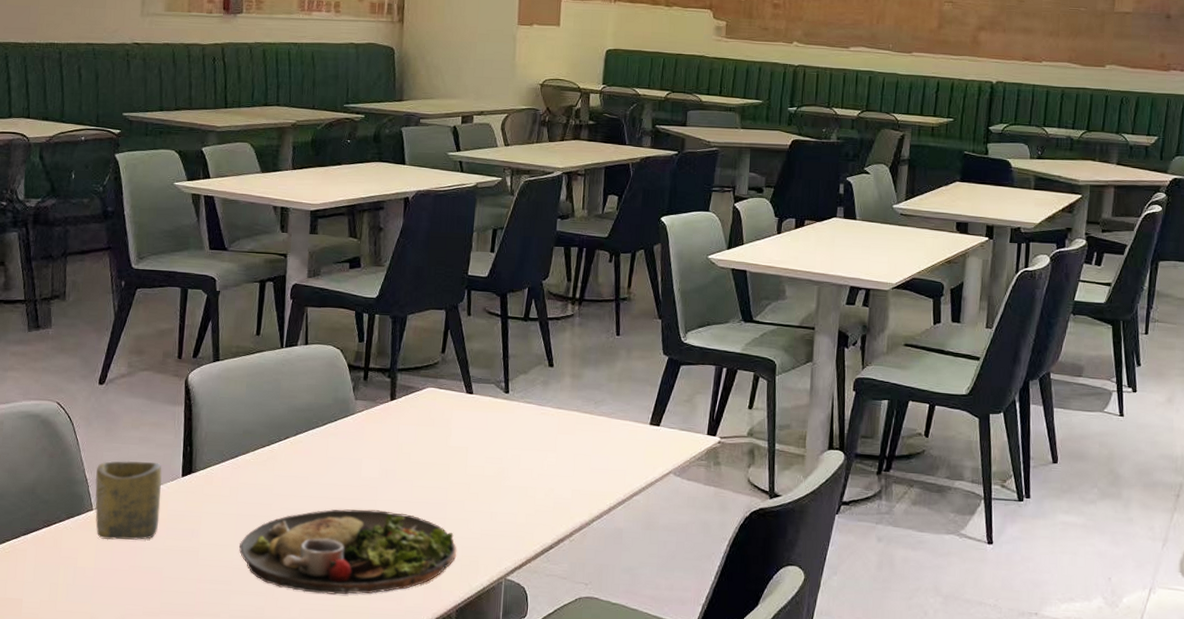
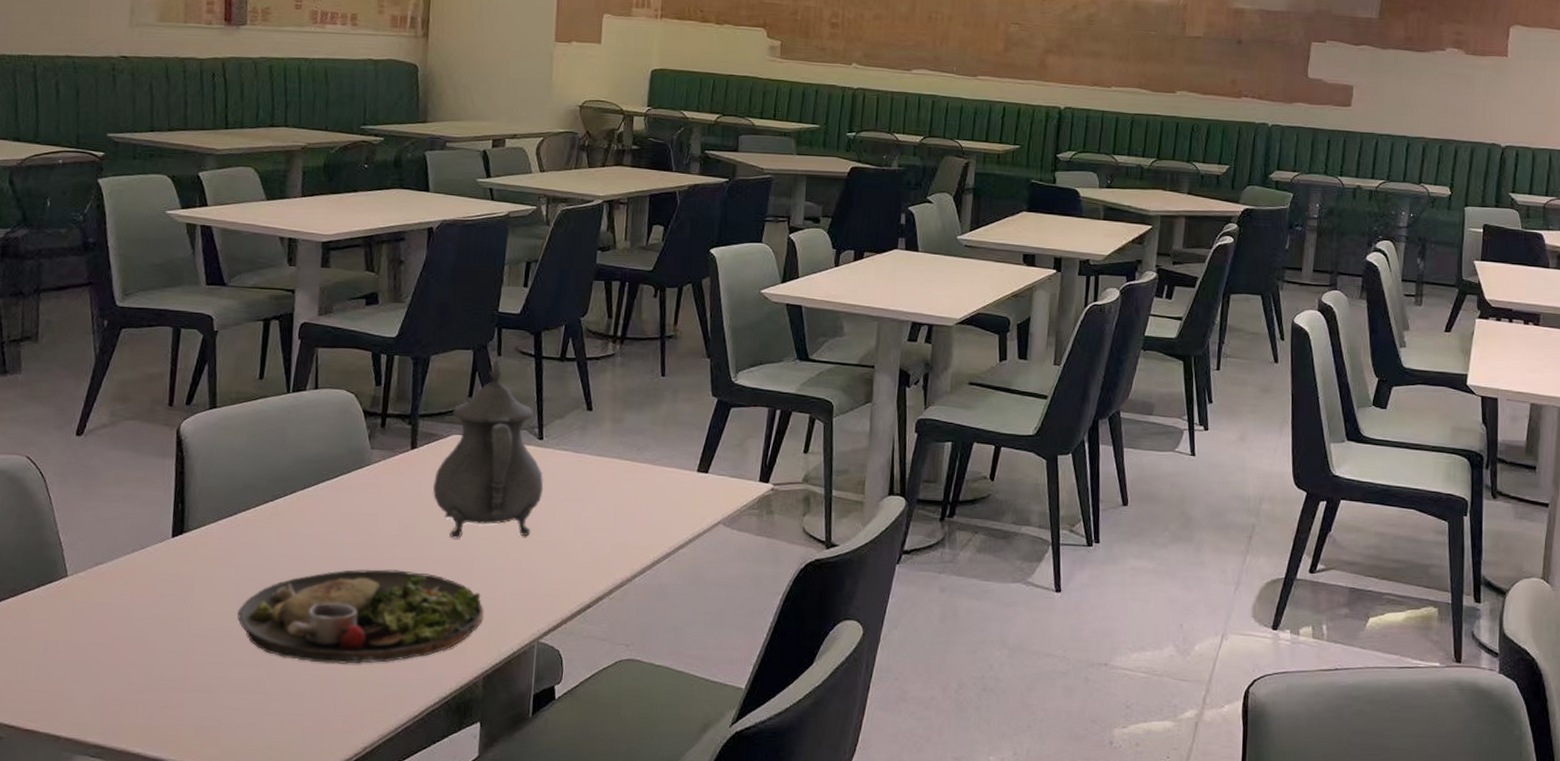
cup: present [95,460,162,540] -> none [70,520,149,610]
teapot: none [410,318,510,483] -> present [432,359,544,539]

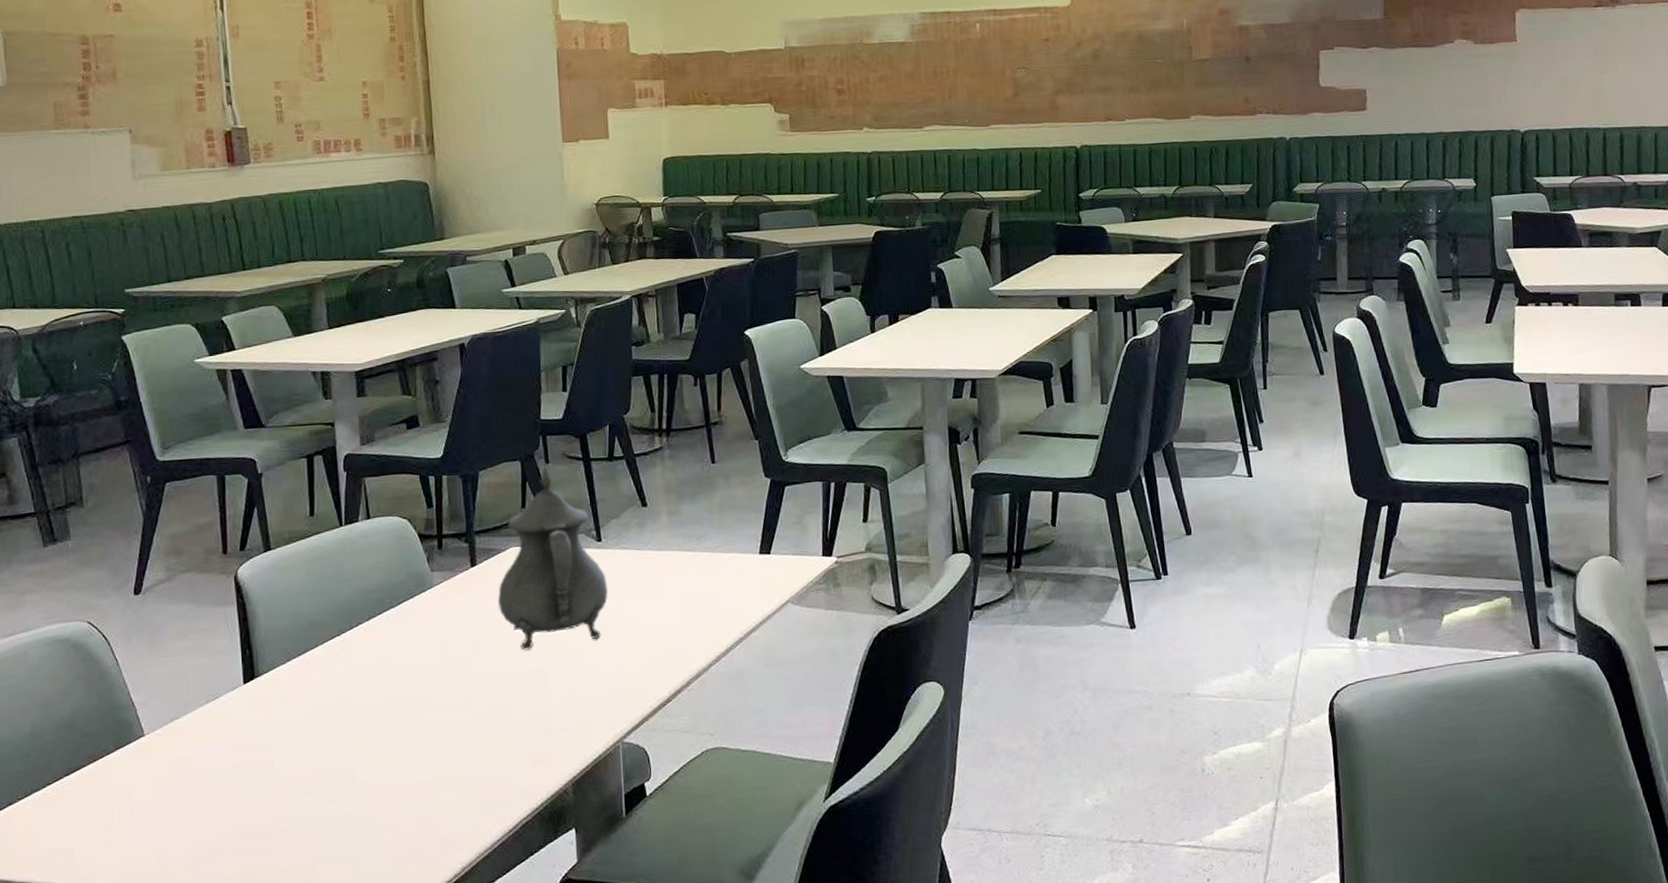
dinner plate: present [237,569,485,664] -> none [319,687,566,791]

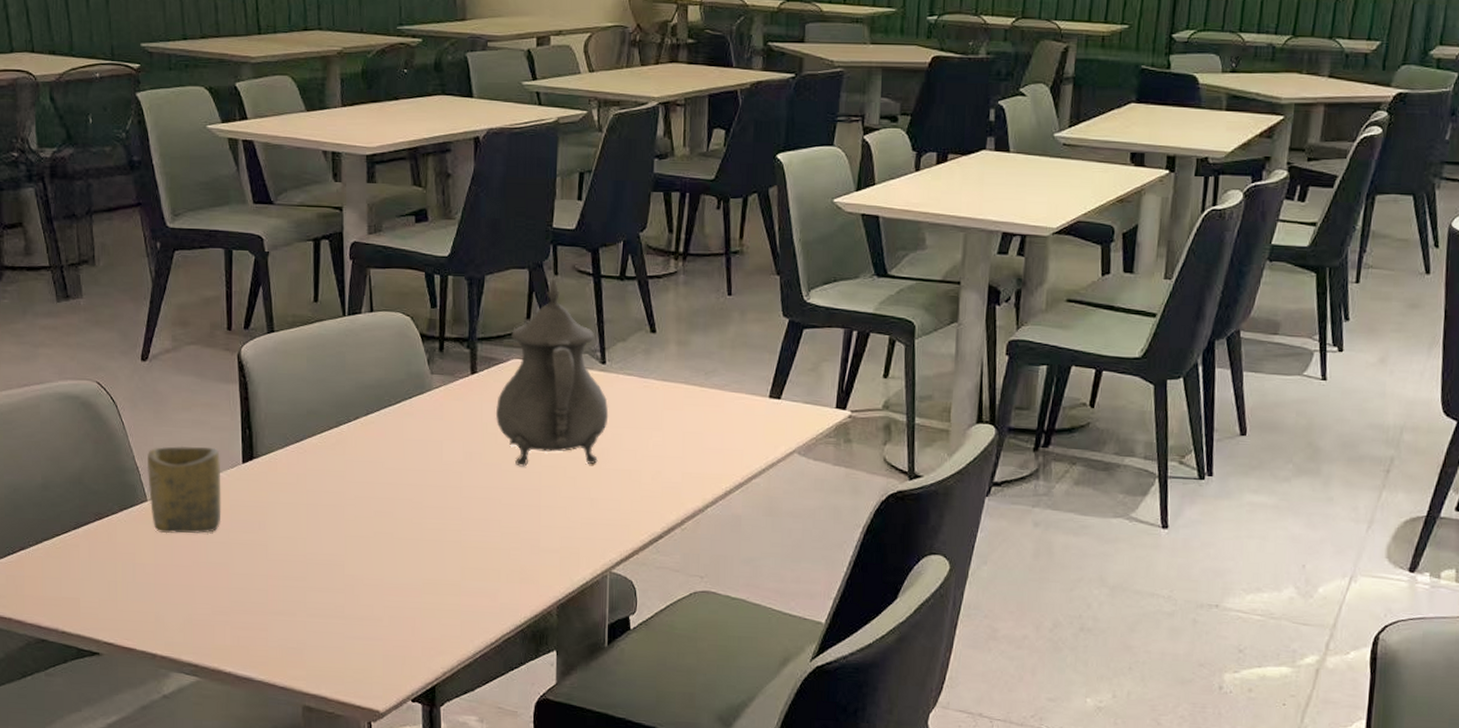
cup: none [143,672,224,767] -> present [146,445,221,534]

